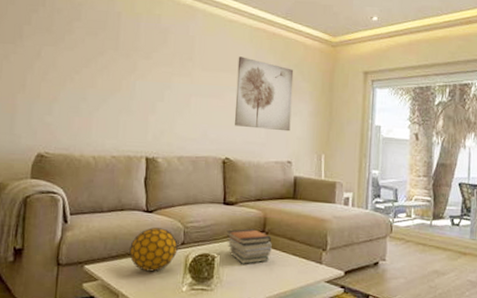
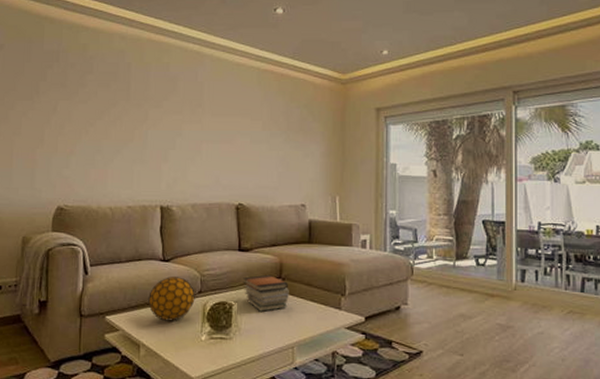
wall art: present [234,56,294,132] -> none [246,100,304,174]

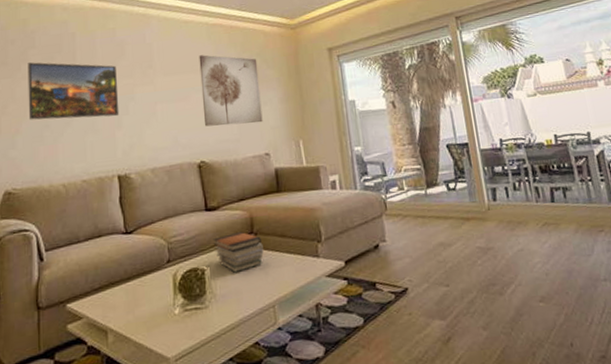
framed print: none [83,88,167,150] -> present [27,62,120,120]
decorative ball: present [148,277,195,321] -> none [113,248,164,300]
wall art: none [246,100,304,174] -> present [199,55,263,127]

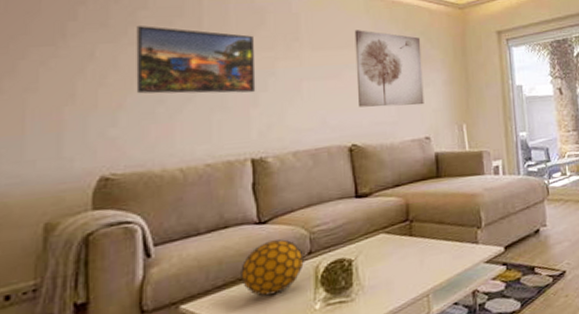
decorative ball: none [113,248,164,300] -> present [241,239,304,296]
book stack: present [213,231,264,273] -> none [363,218,419,262]

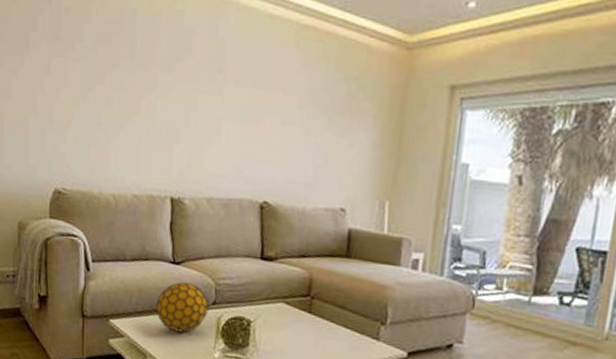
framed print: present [136,26,256,94] -> none [81,41,180,128]
wall art: present [354,30,424,107] -> none [275,66,353,169]

